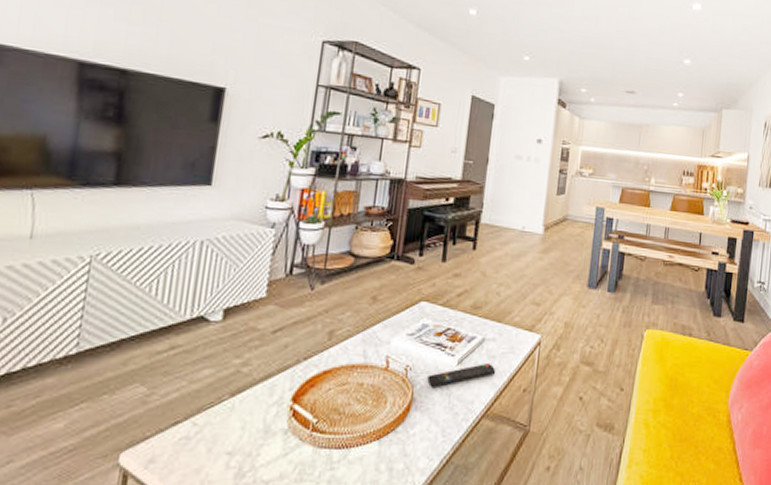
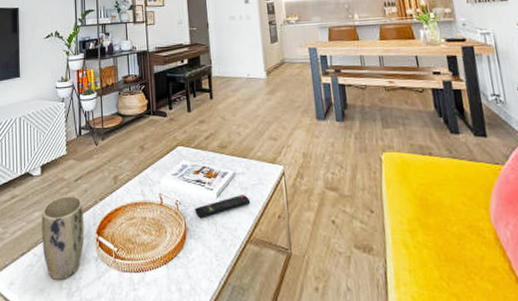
plant pot: none [207,349,279,458] -> present [41,195,84,281]

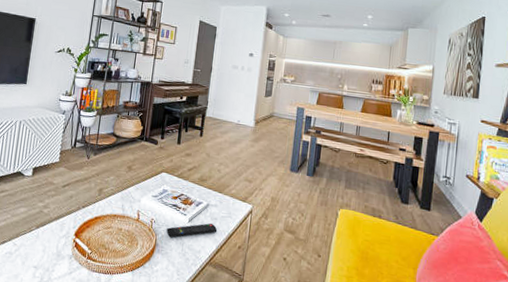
plant pot: present [41,195,84,281] -> none [22,197,67,270]

